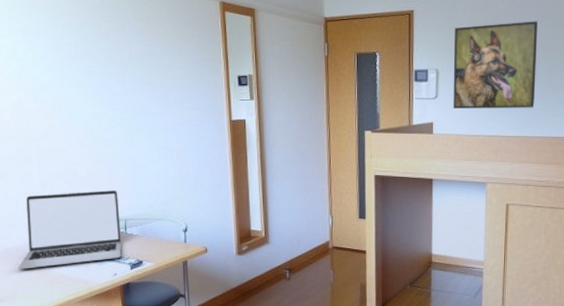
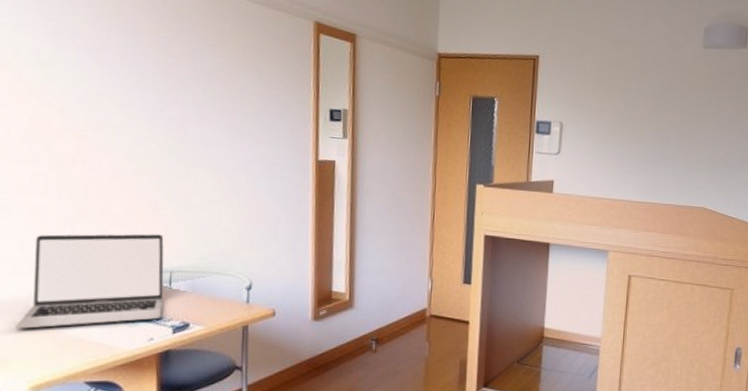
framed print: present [453,21,538,108] -> none [576,78,670,173]

